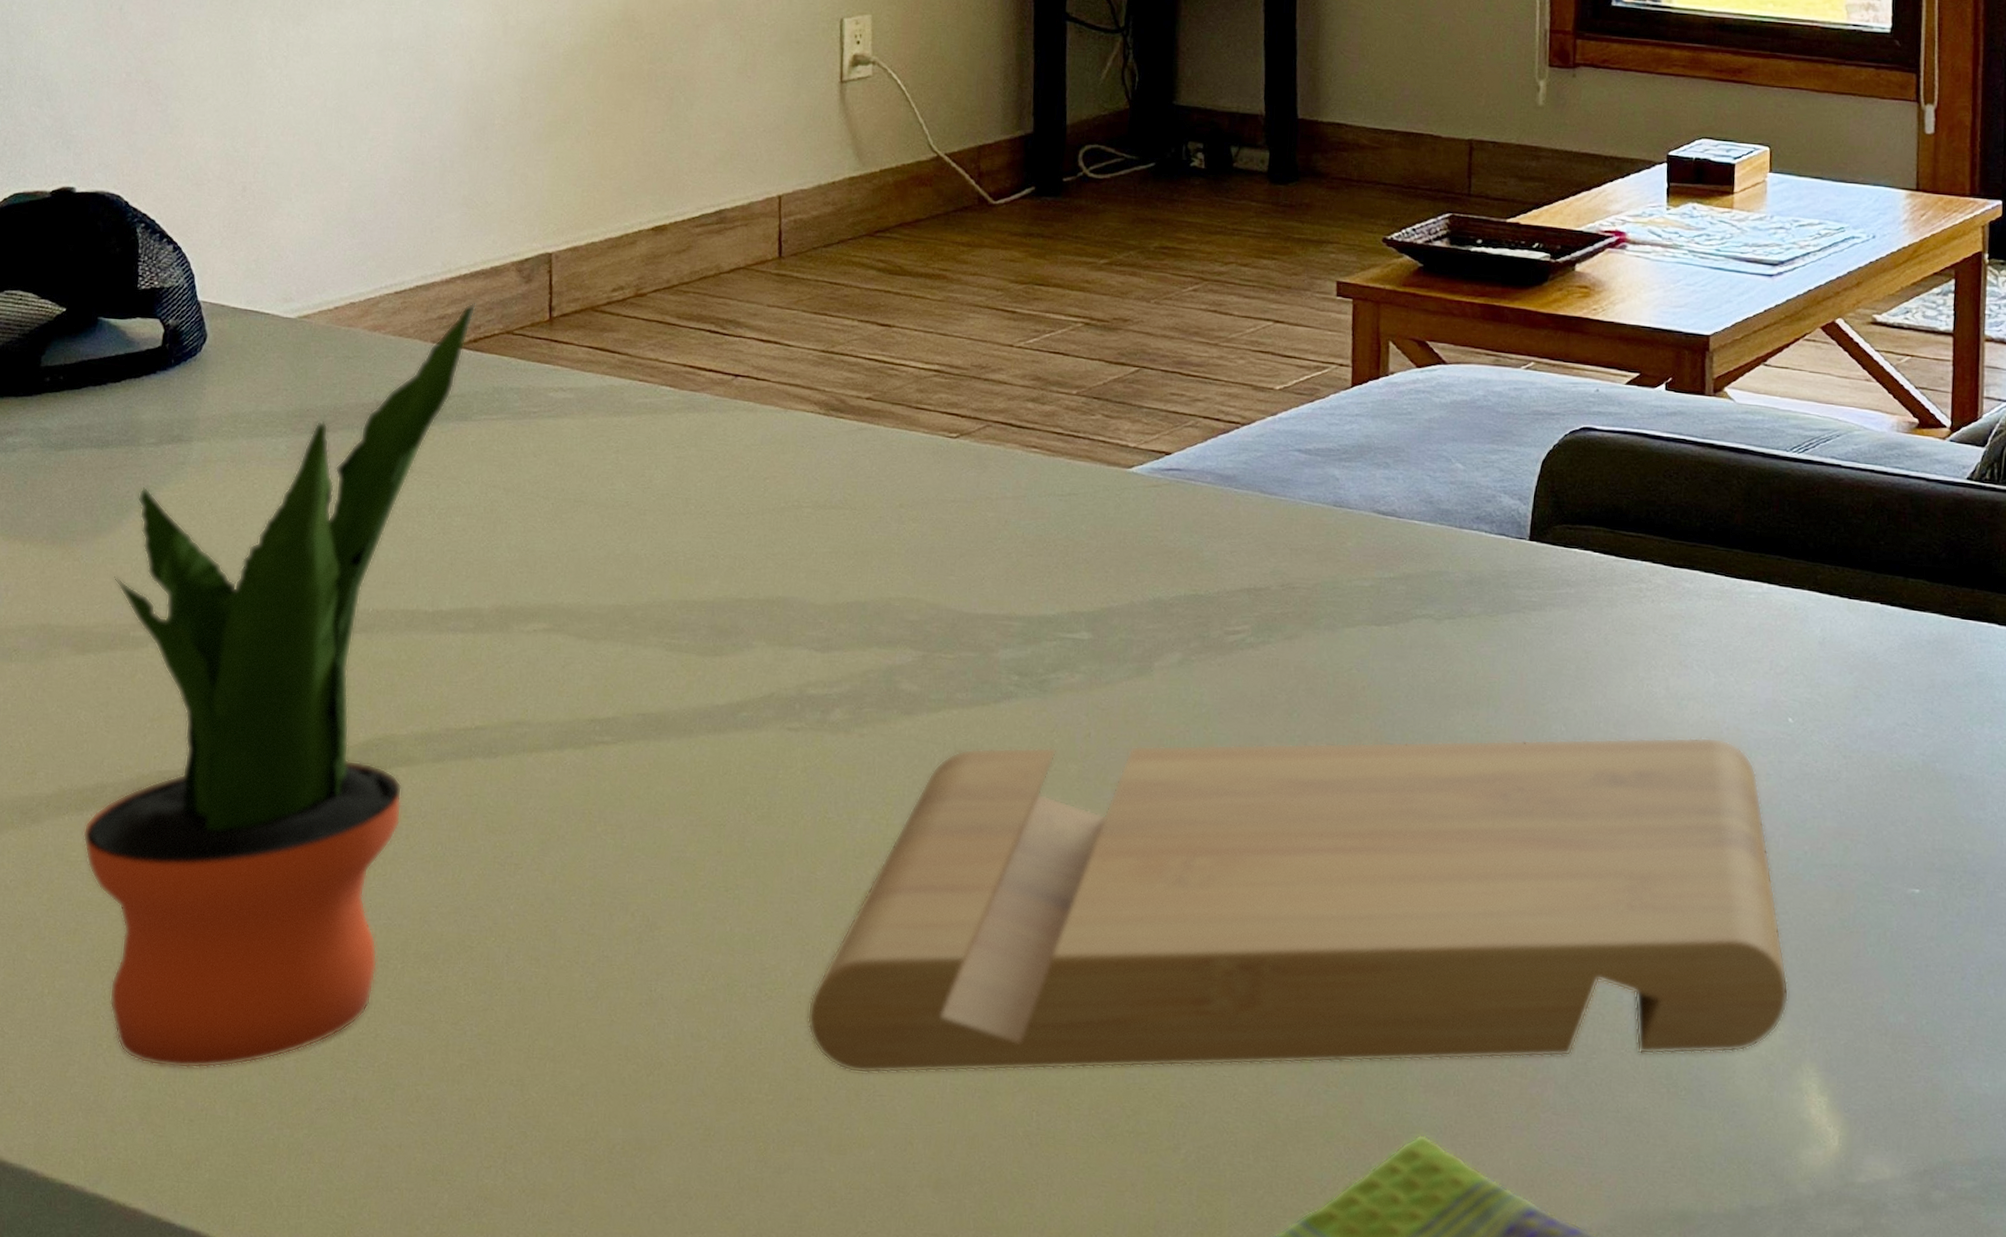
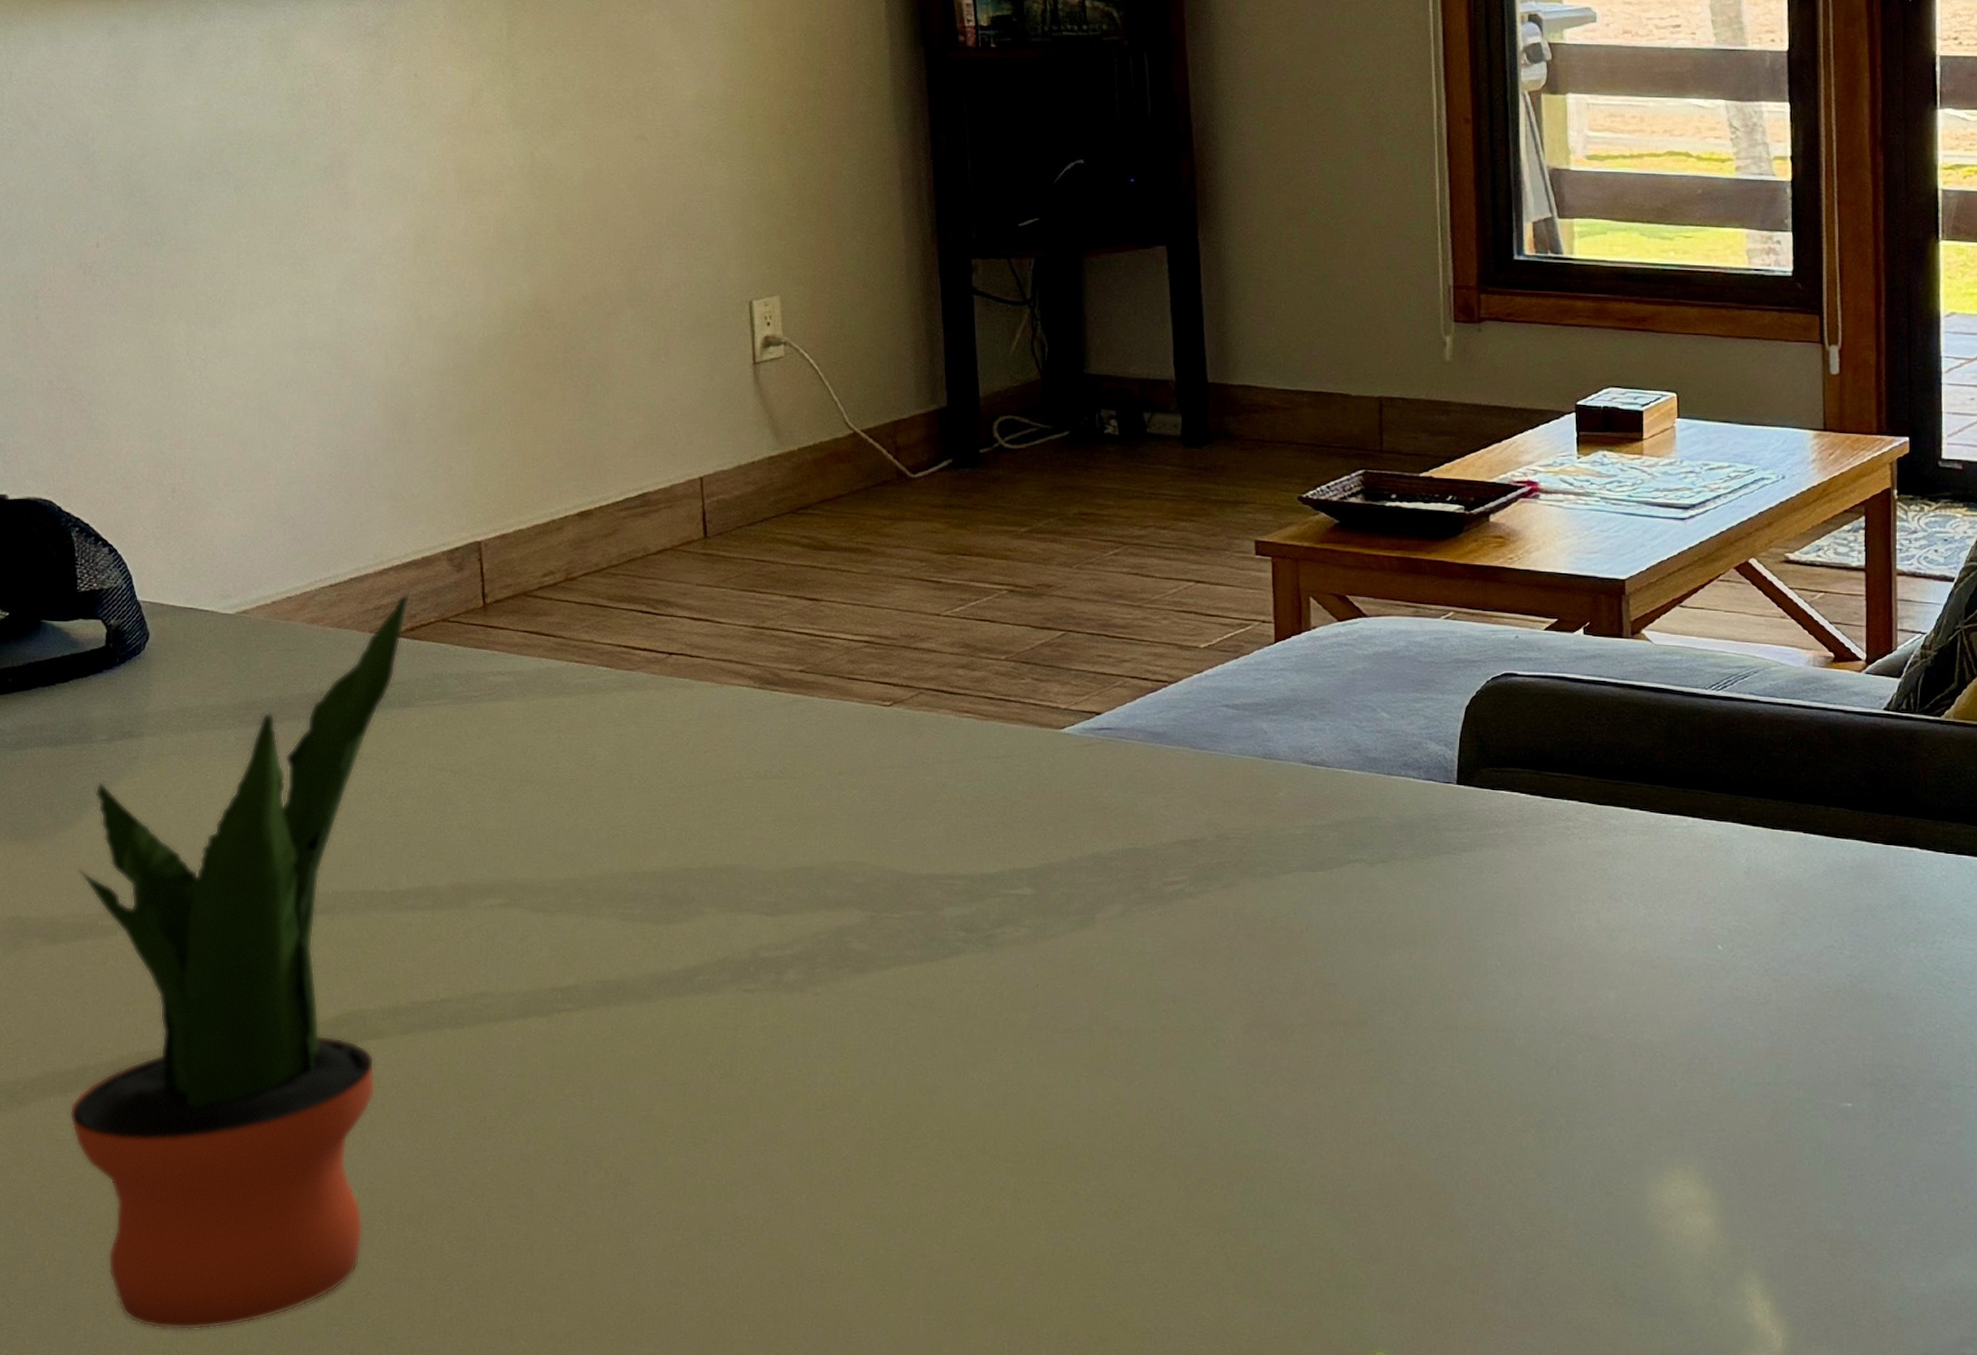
cutting board: present [807,736,1790,1074] -> none [781,966,1729,1313]

